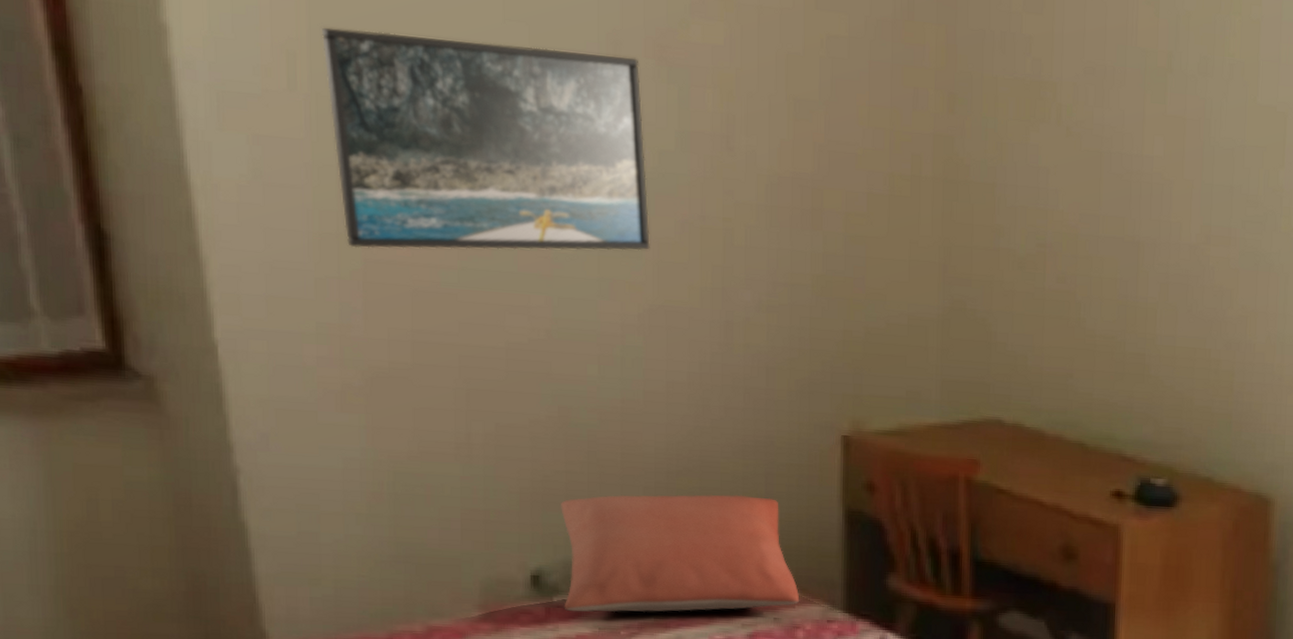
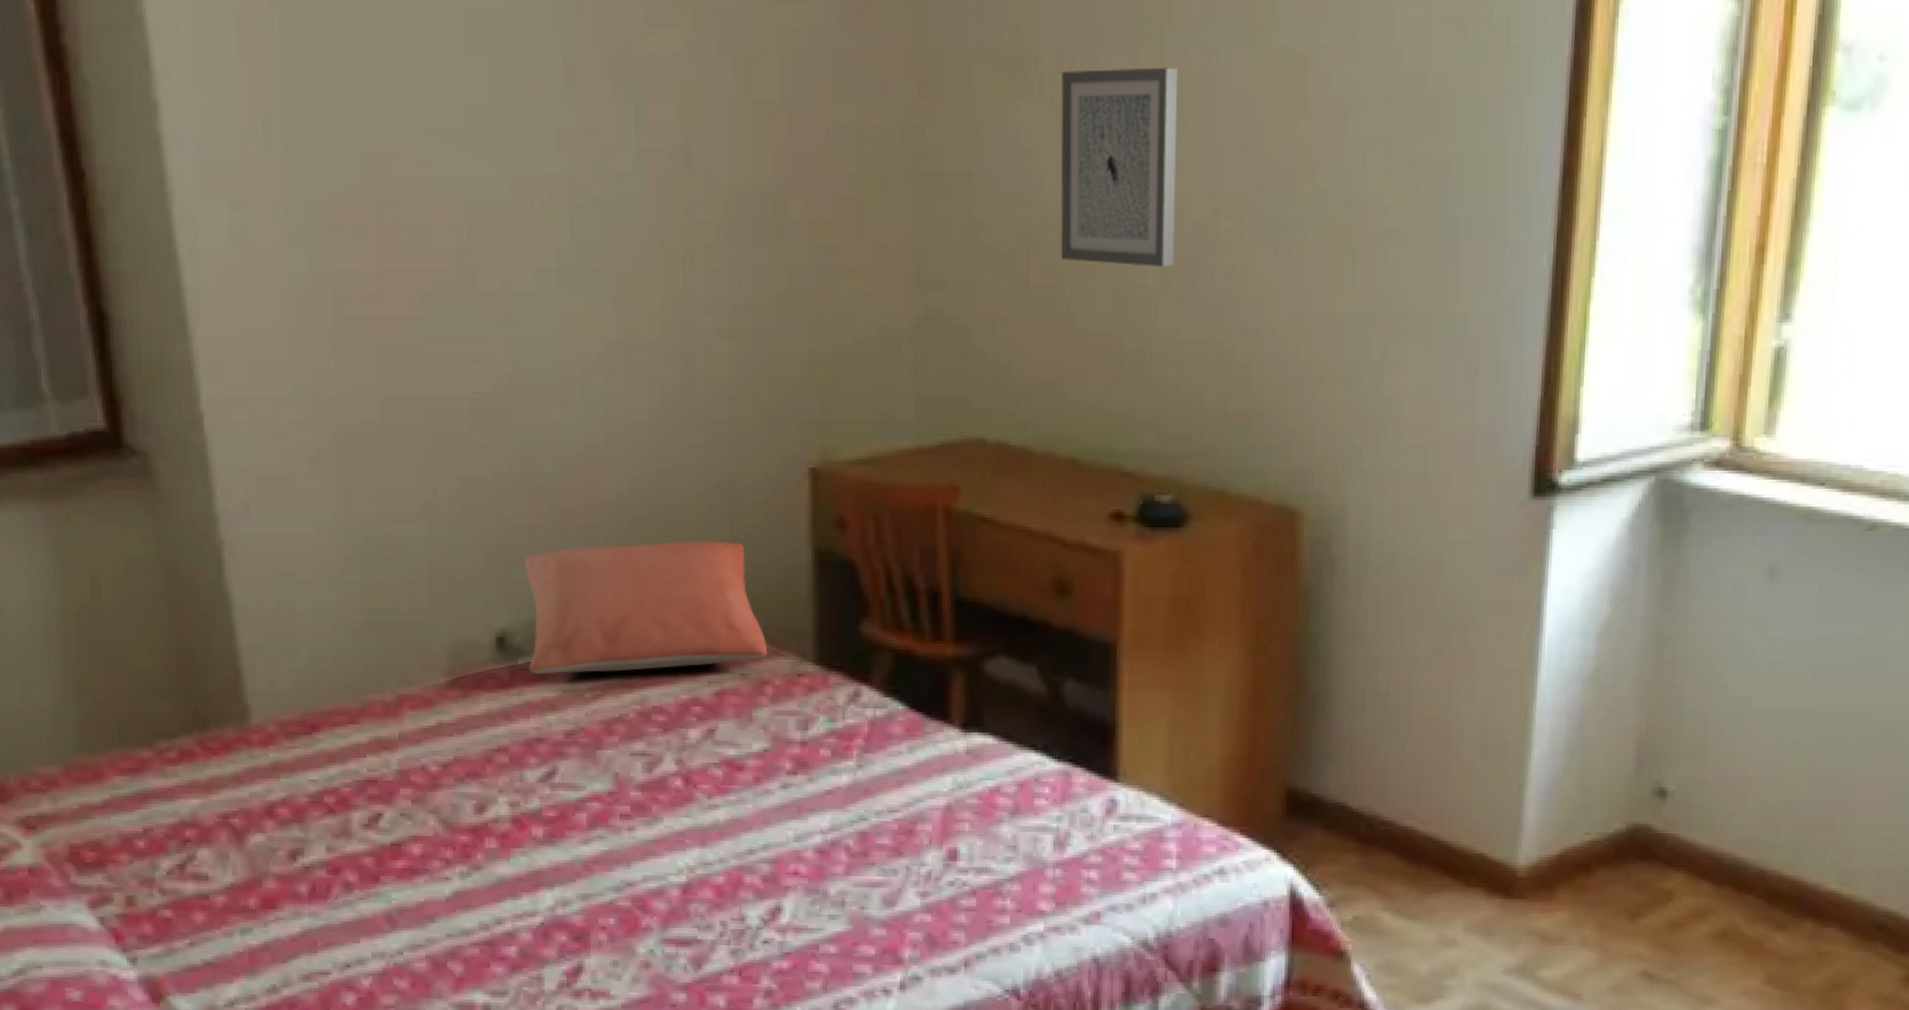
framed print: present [321,27,650,251] -> none [294,78,609,307]
wall art: none [1073,103,1178,284] -> present [1060,67,1179,268]

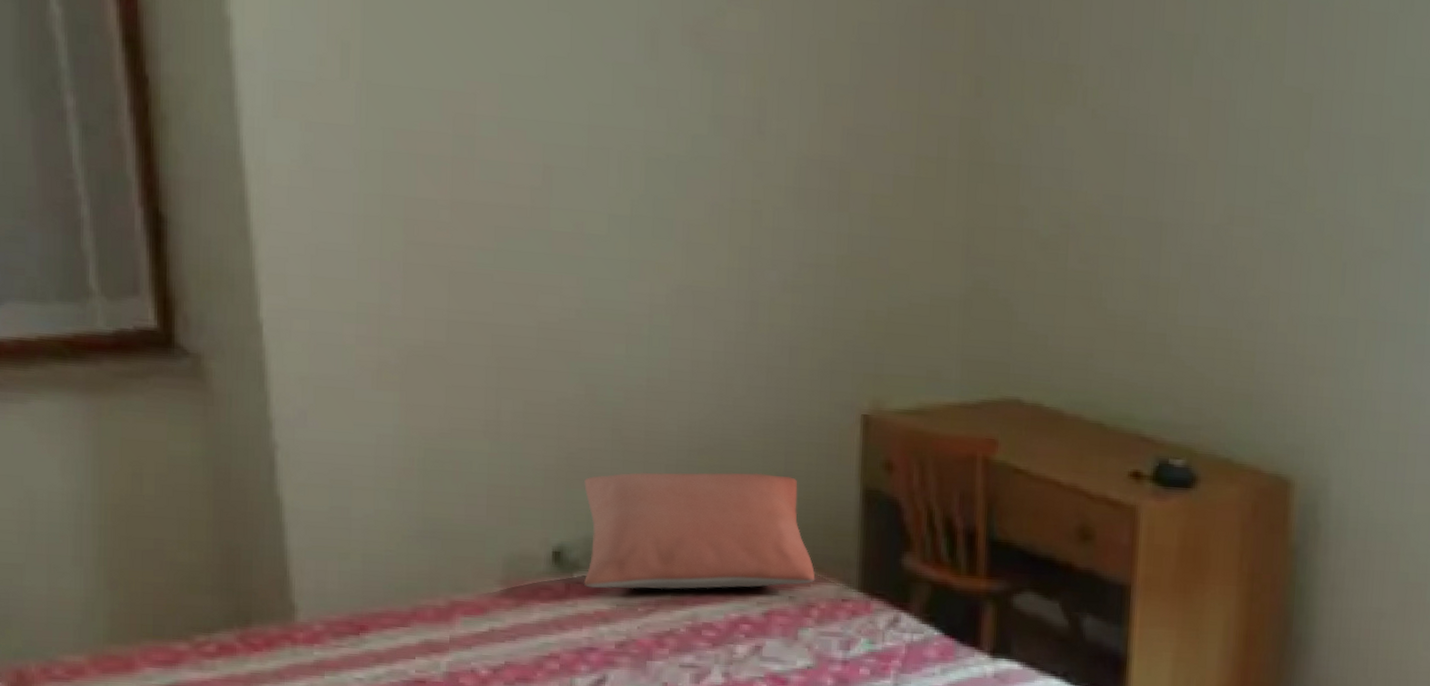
wall art: present [1060,67,1179,268] -> none [1096,86,1204,264]

